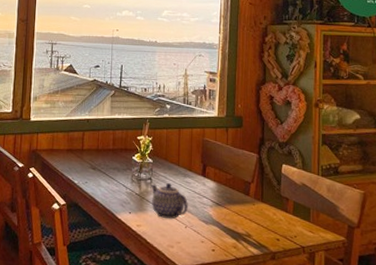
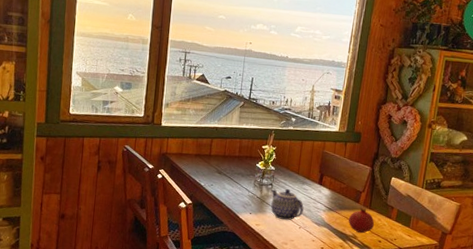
fruit: none [239,200,270,231] -> present [348,207,375,234]

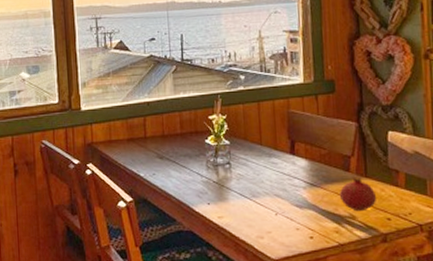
teapot: present [271,189,304,221] -> none [229,166,277,207]

